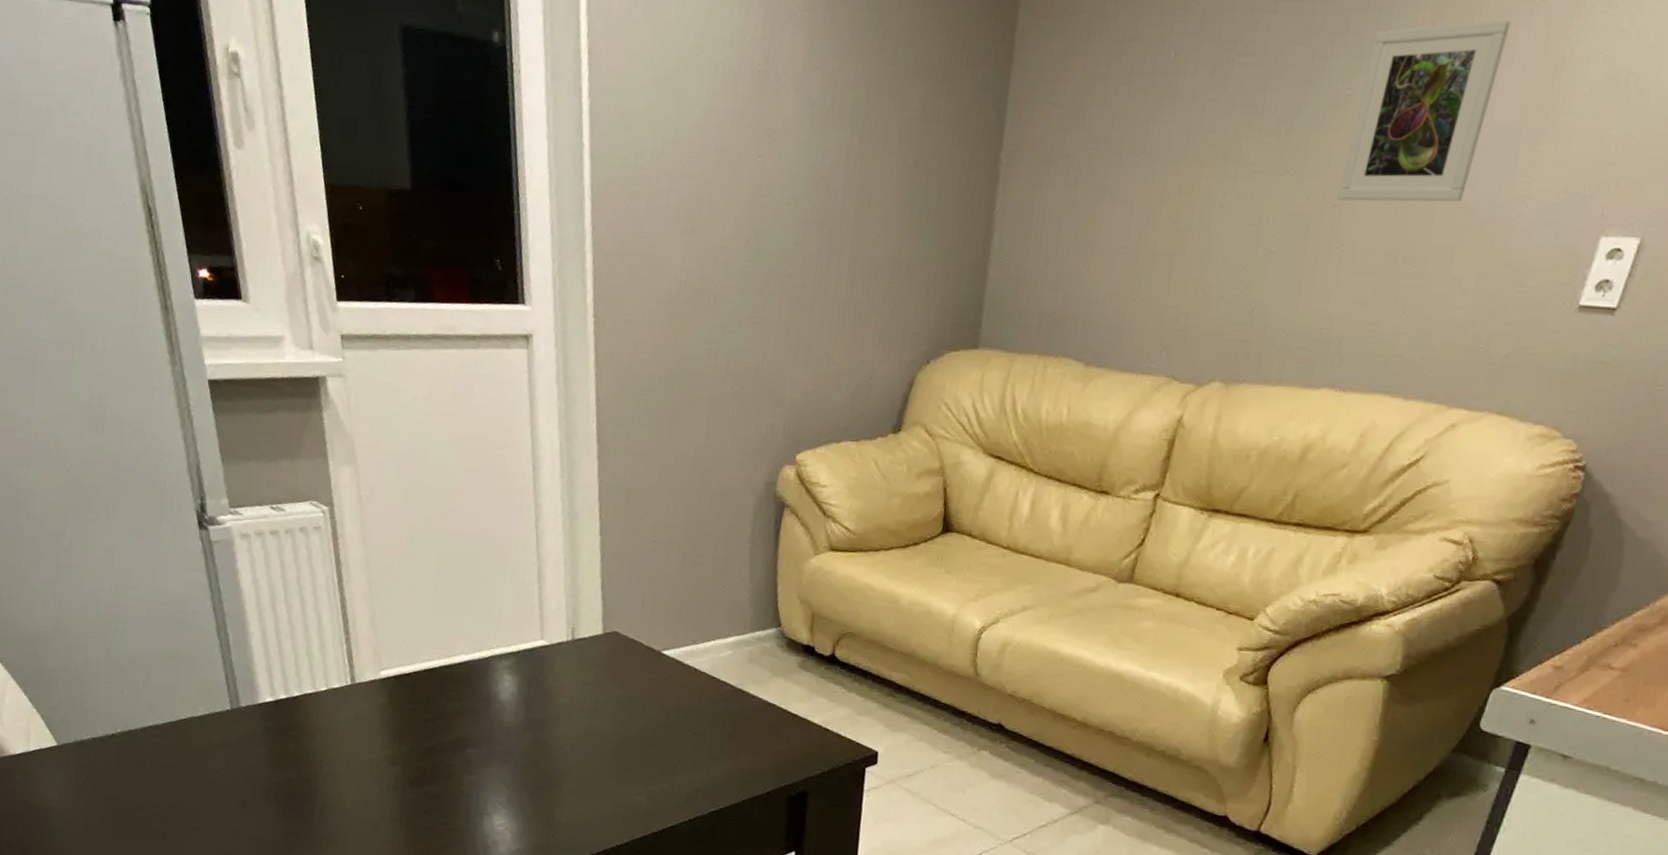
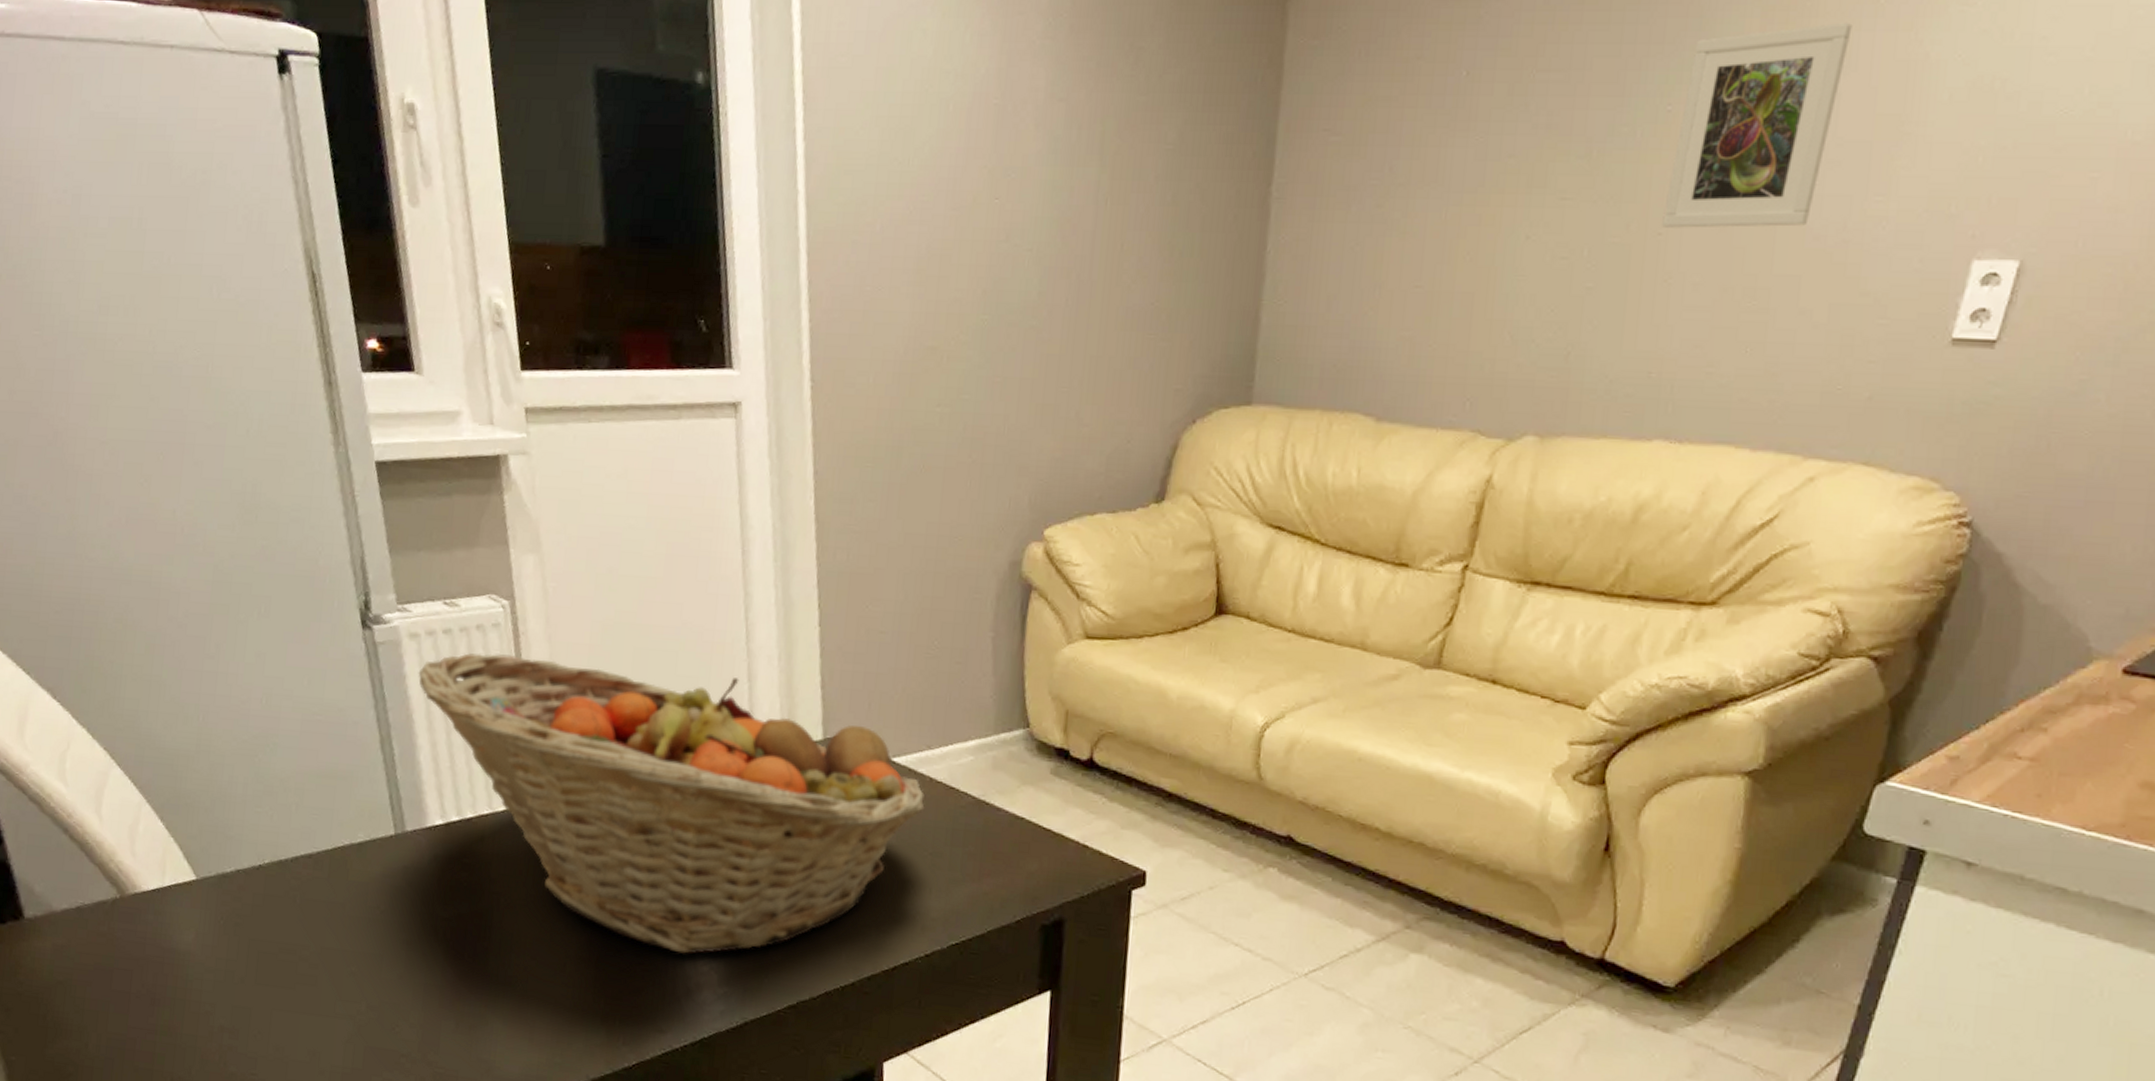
fruit basket: none [249,552,691,817] -> present [418,653,926,955]

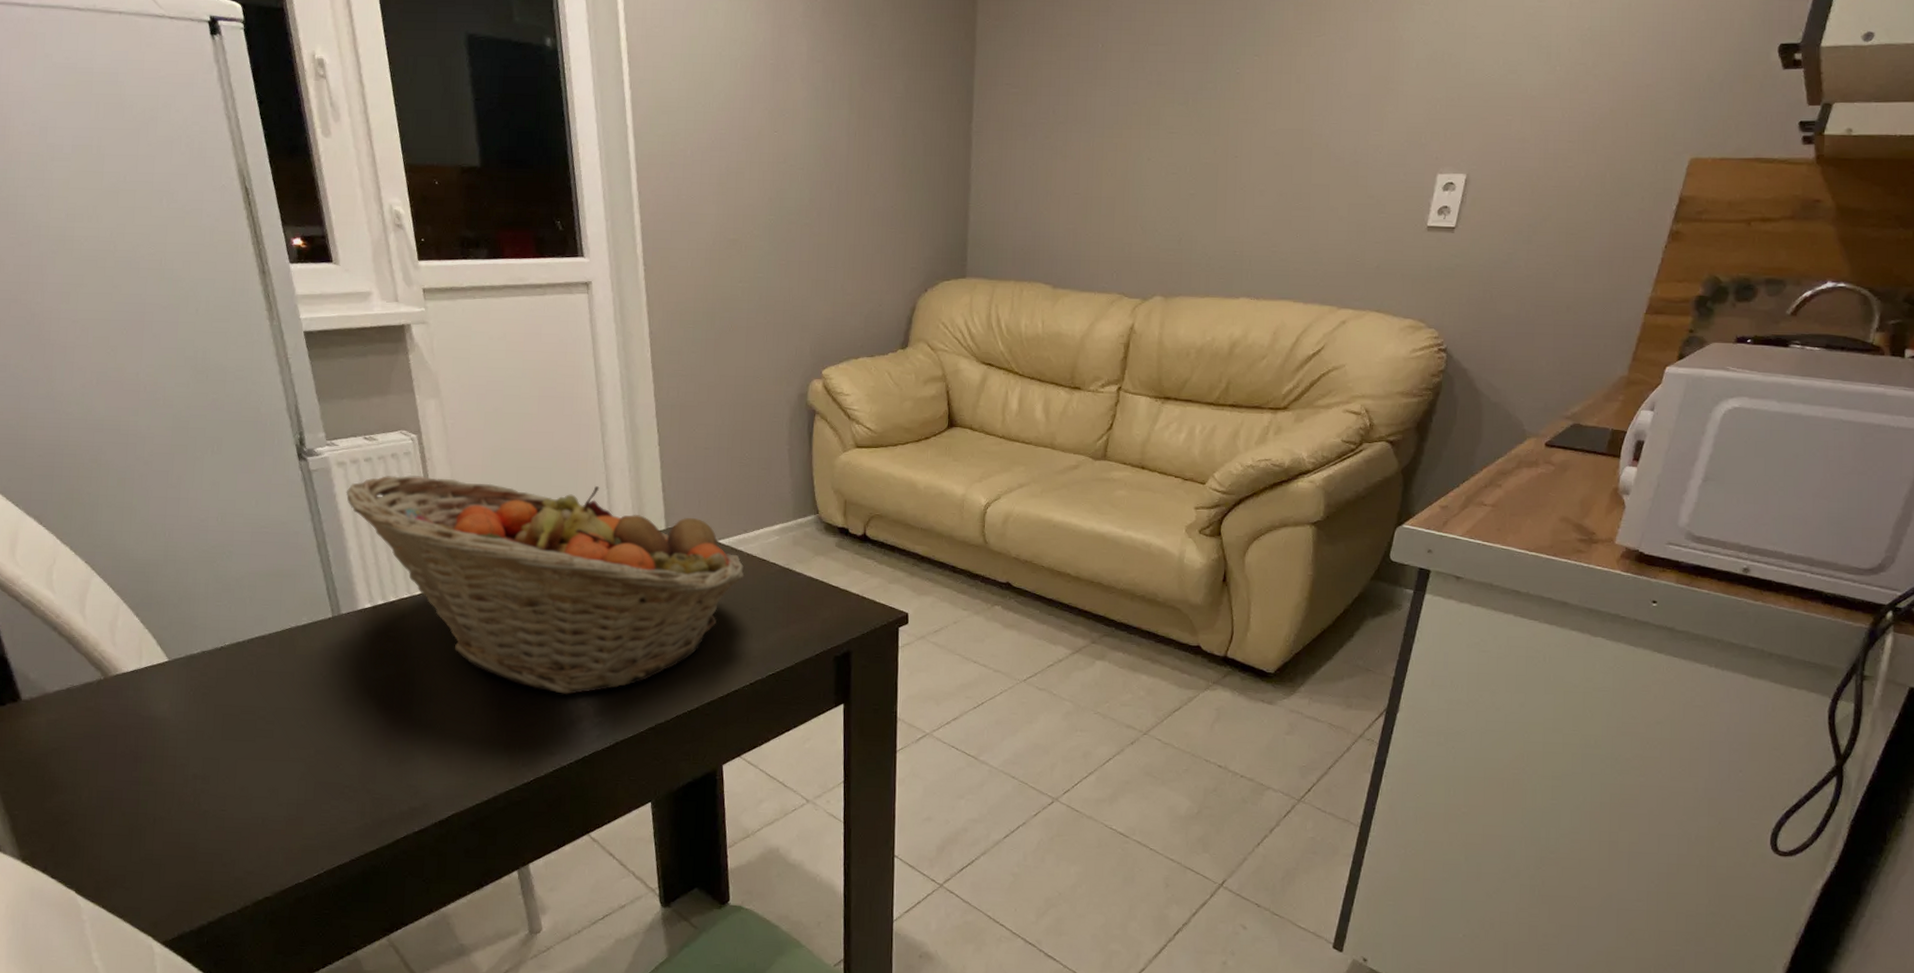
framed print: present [1662,23,1853,228] -> none [1238,15,1353,153]

